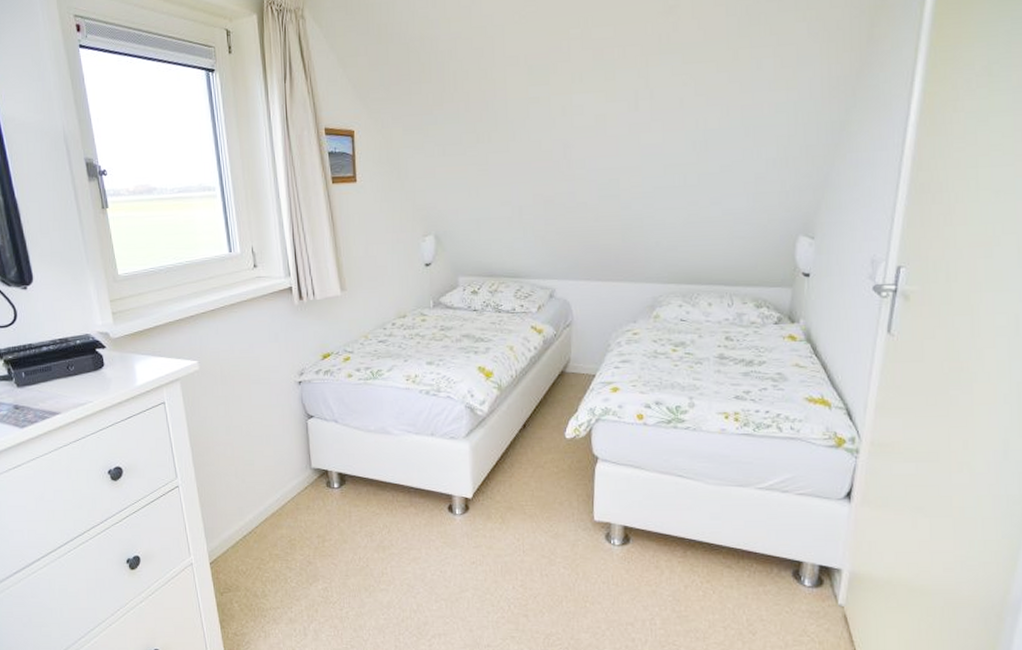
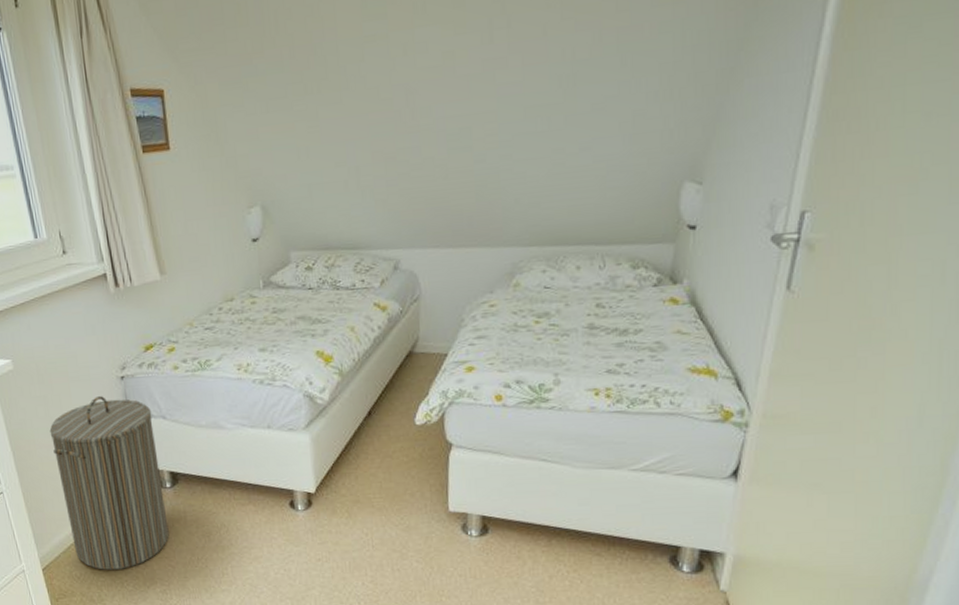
laundry hamper: none [228,399,334,566] -> present [49,396,169,570]

